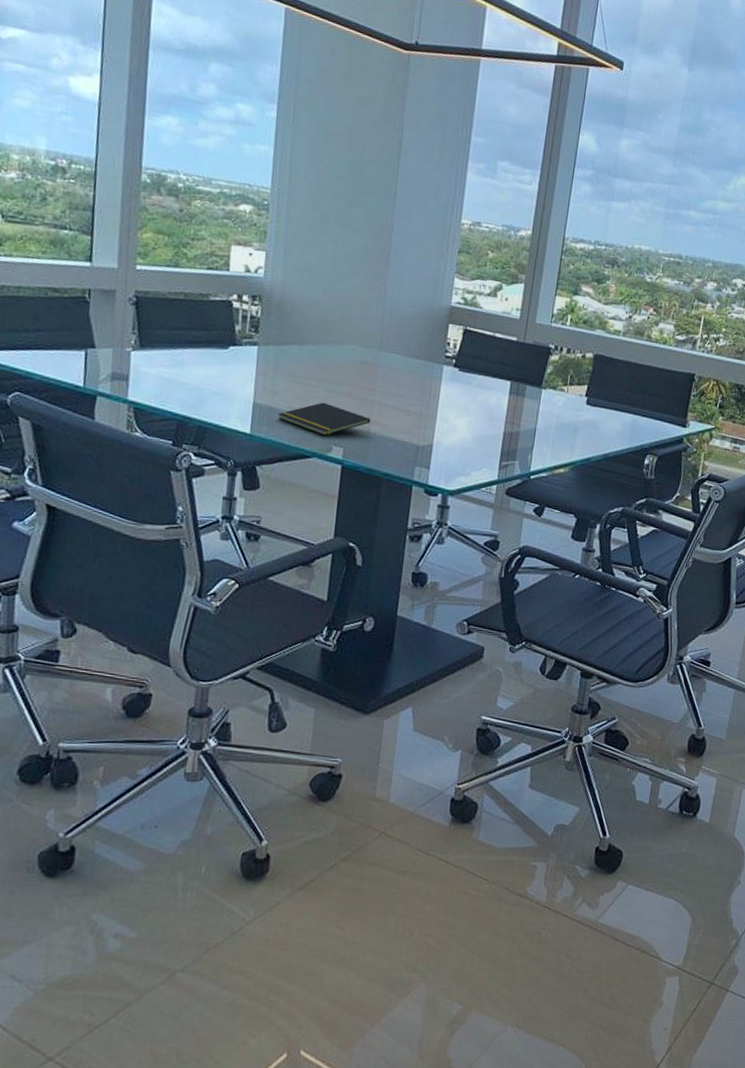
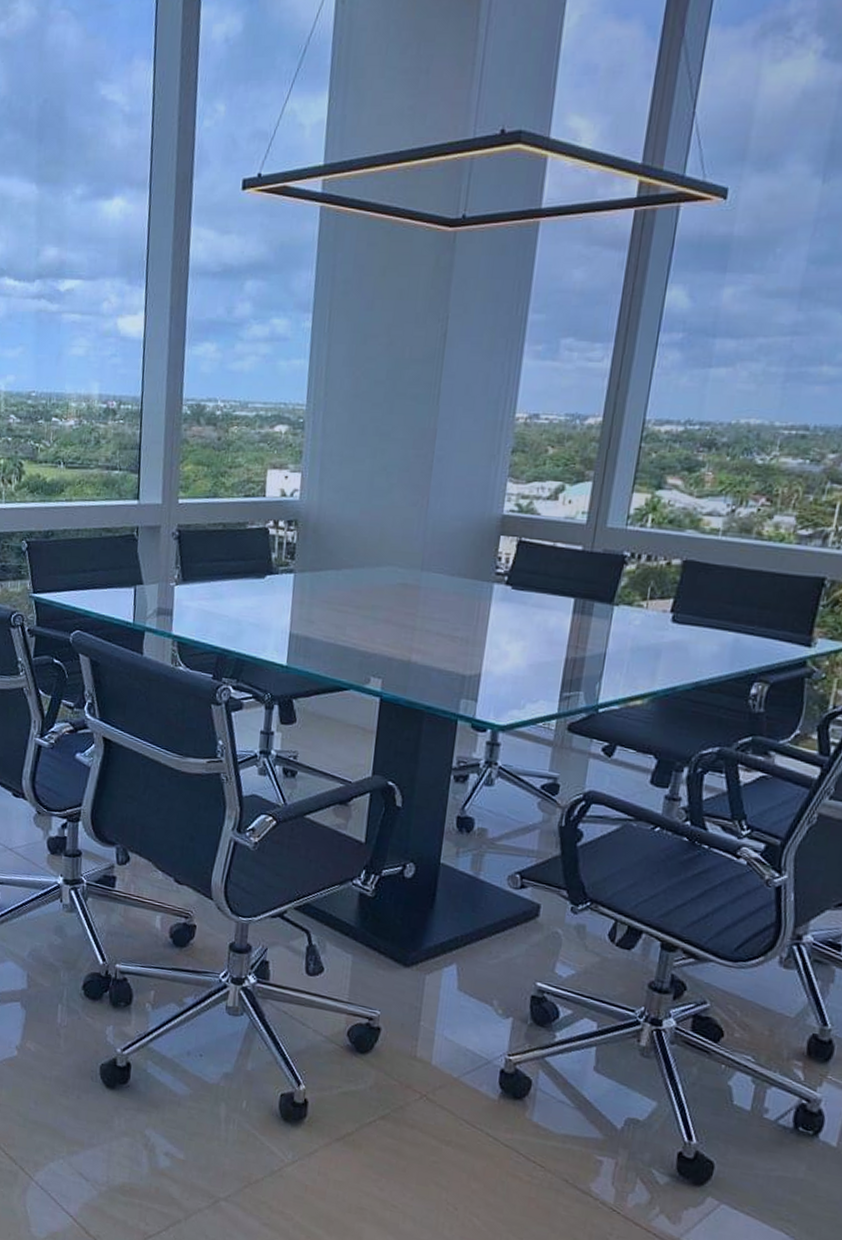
notepad: present [278,402,371,436] -> none [314,630,412,666]

